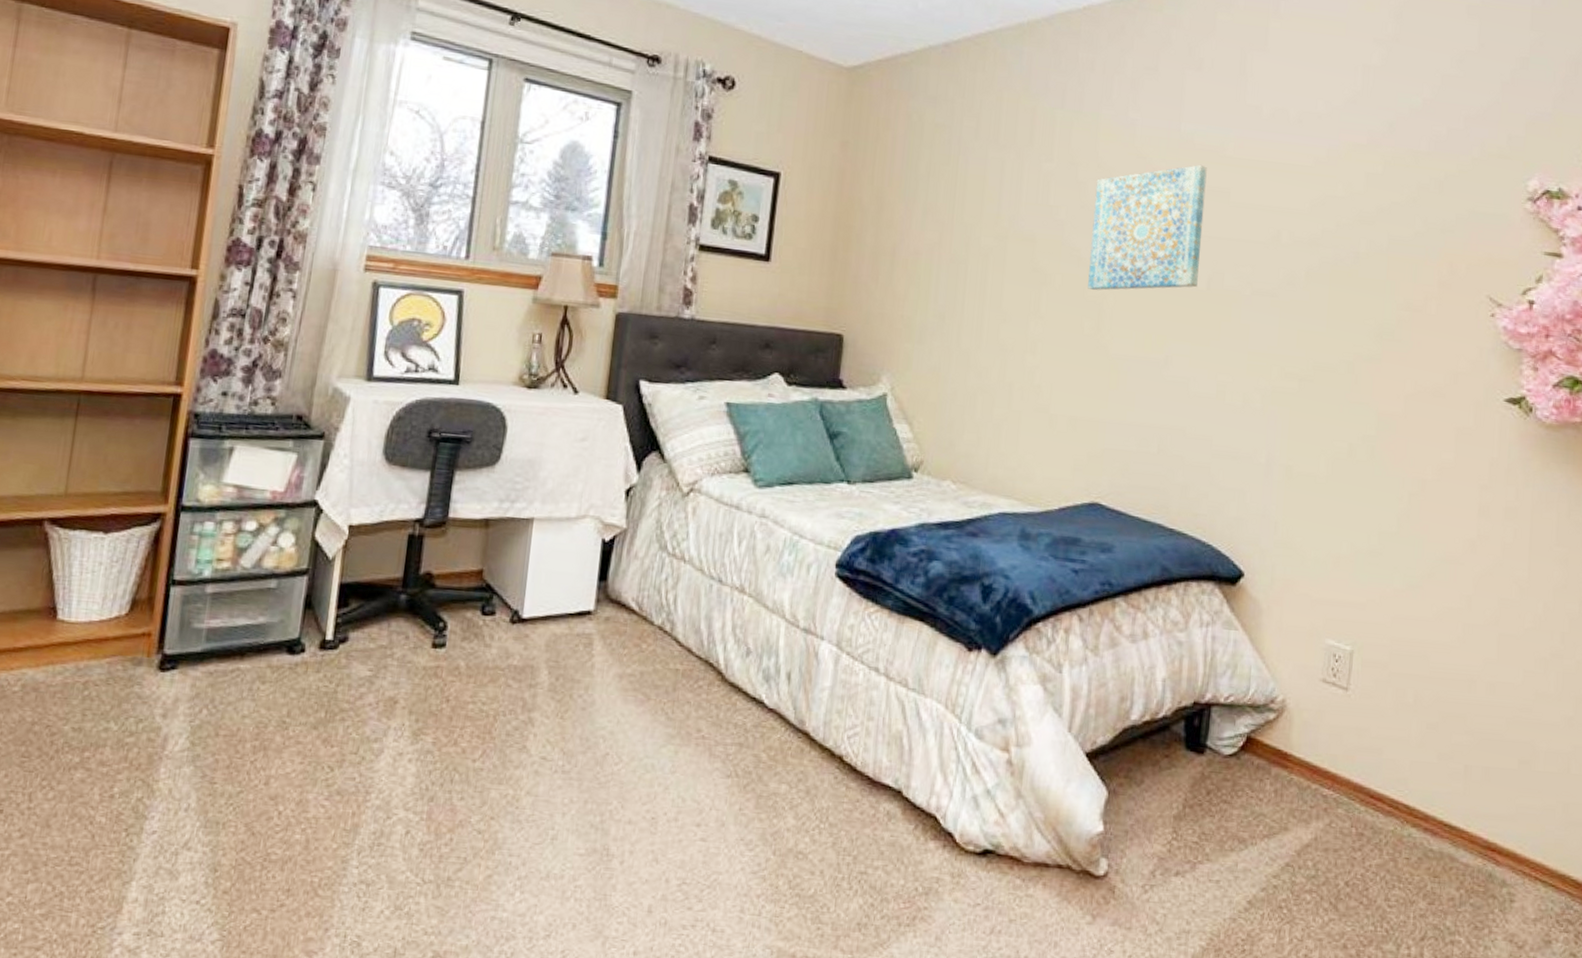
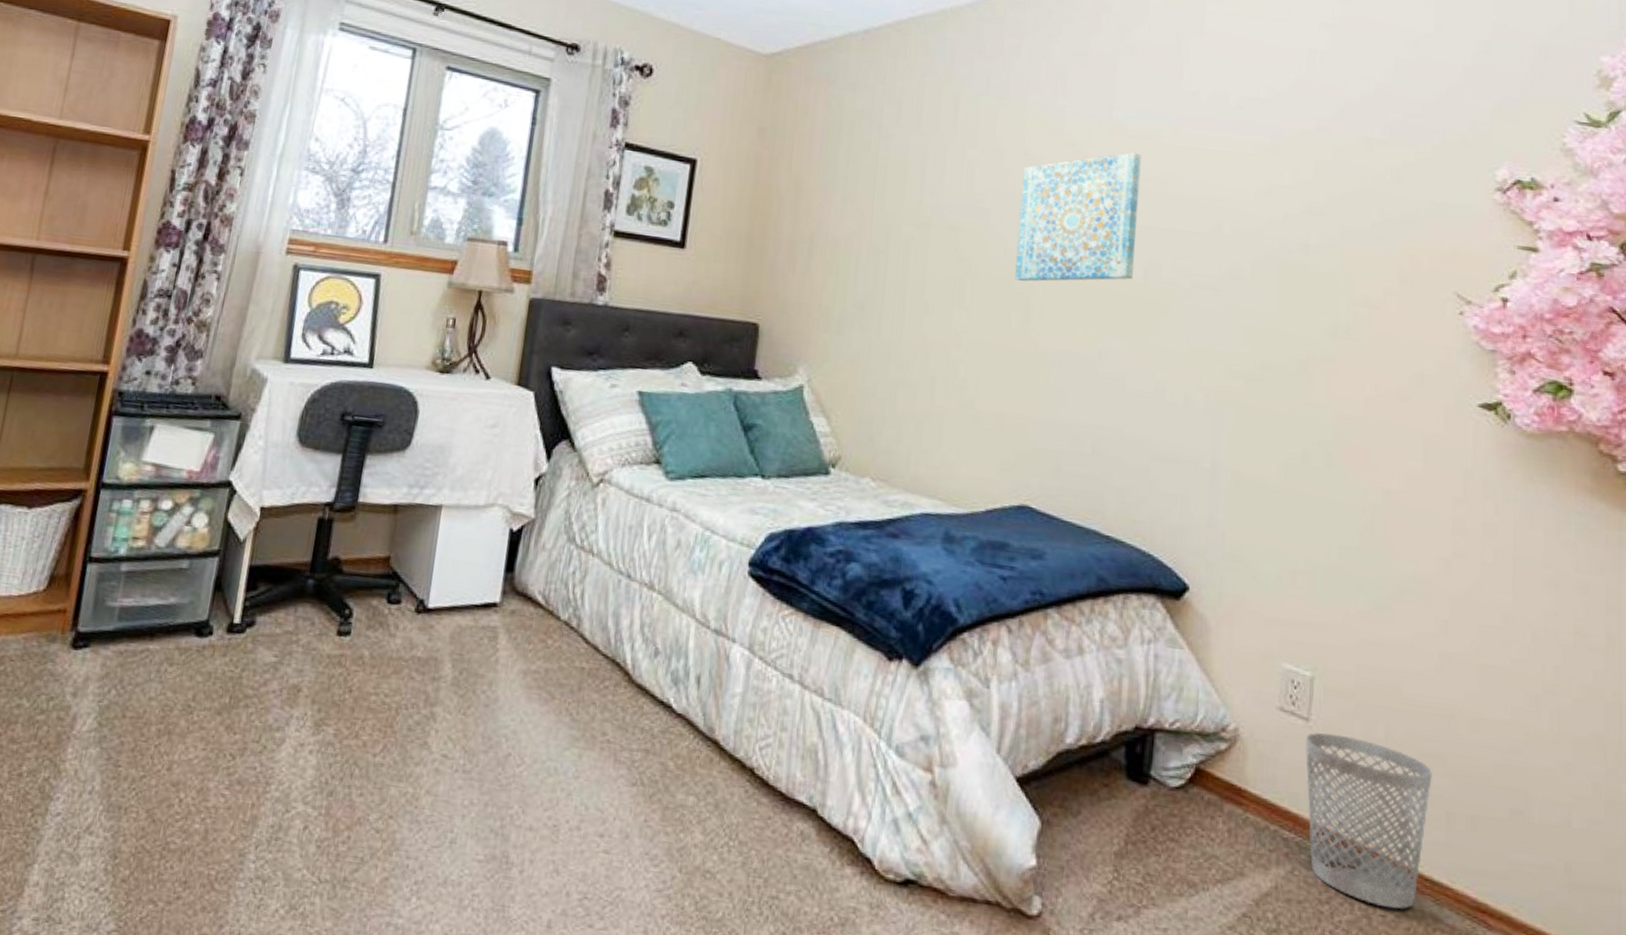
wastebasket: none [1343,700,1454,853] -> present [1304,732,1432,910]

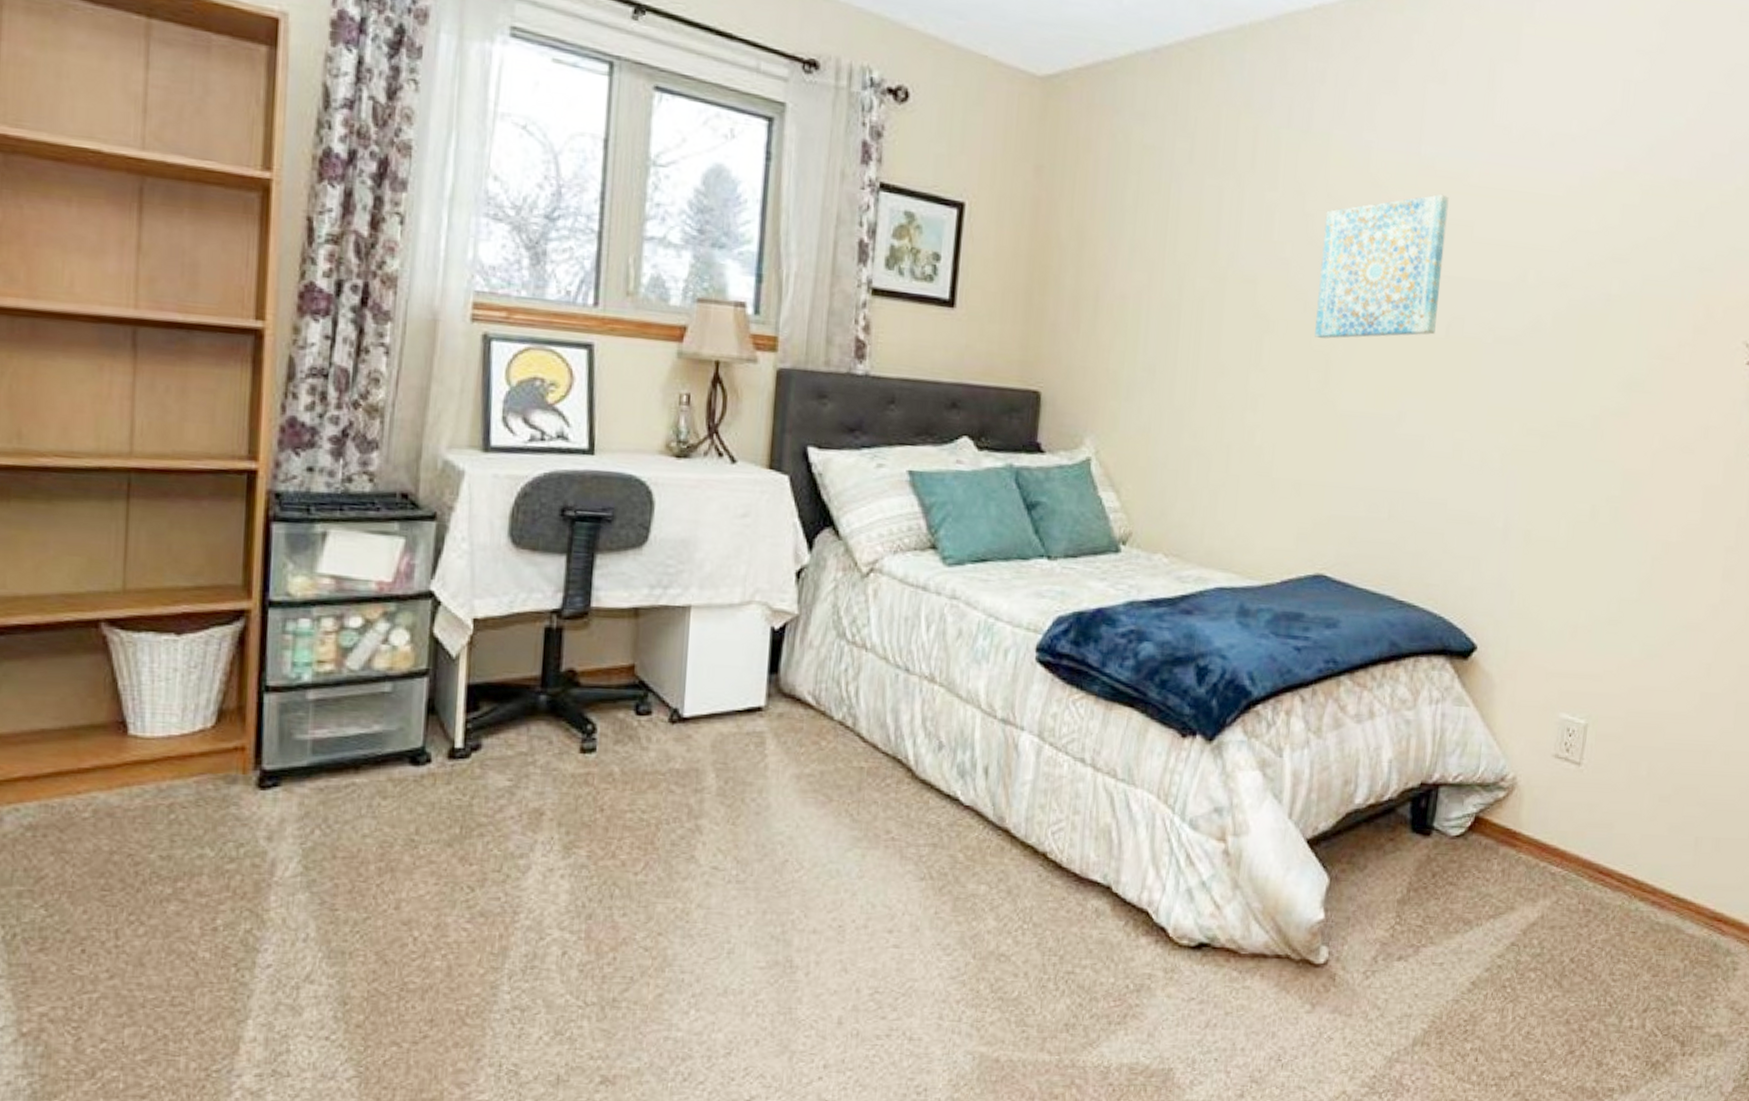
wastebasket: present [1304,732,1432,910] -> none [1573,775,1686,926]

